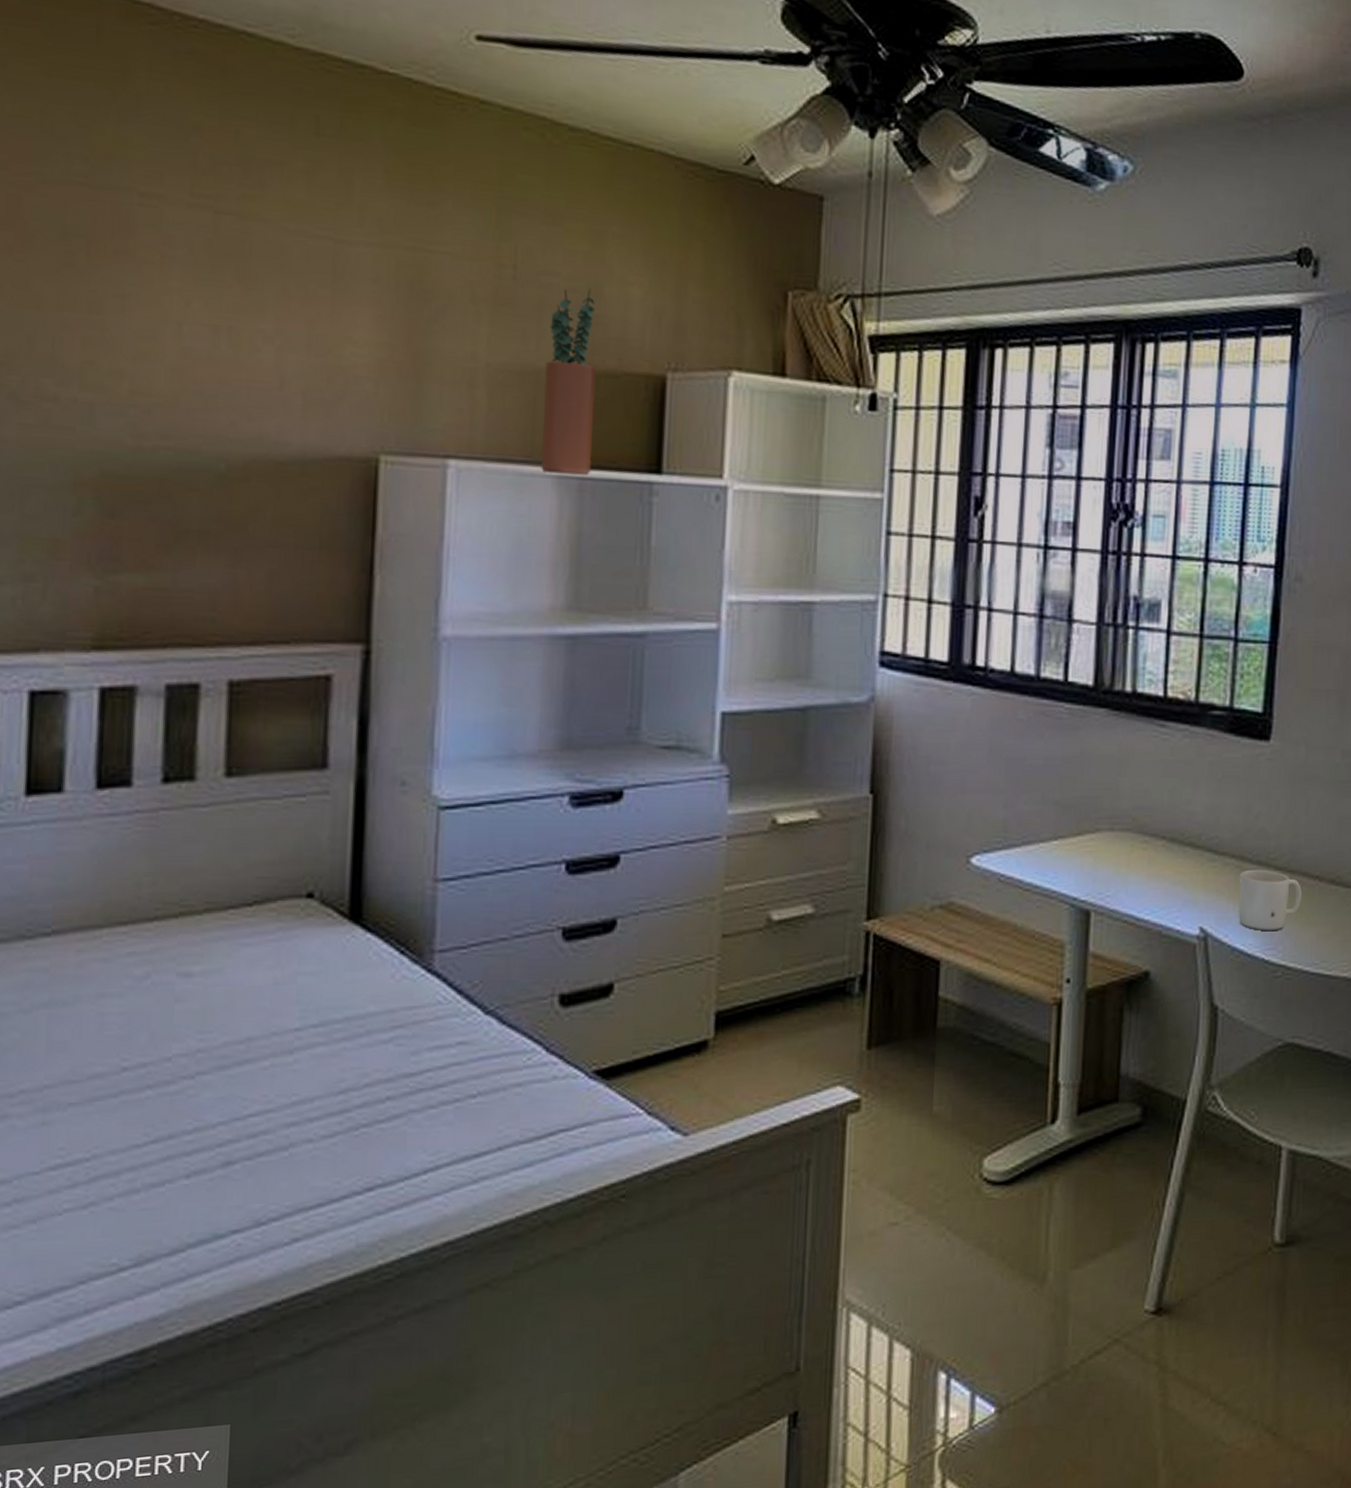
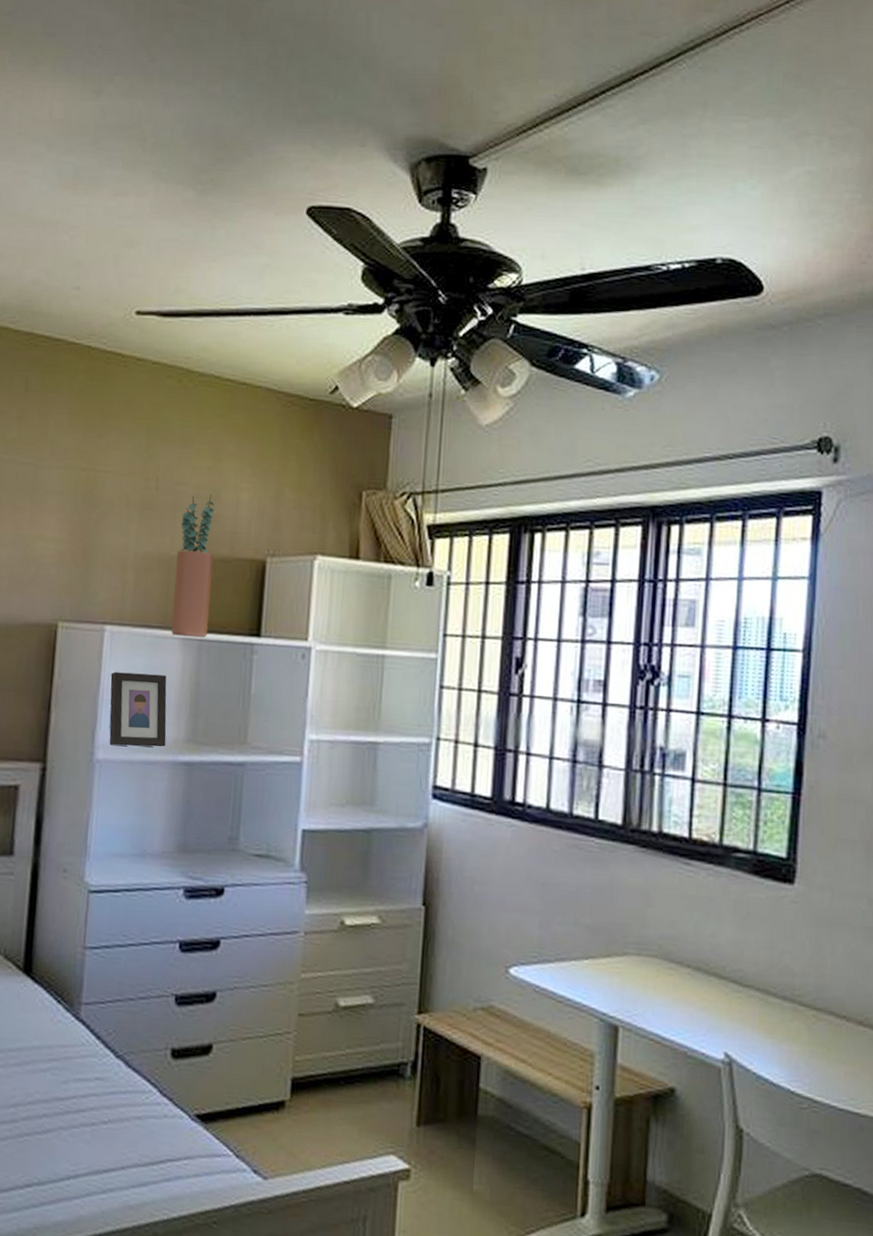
picture frame: none [458,521,539,618] -> present [109,672,167,747]
mug: present [1238,869,1302,932] -> none [763,1003,828,1064]

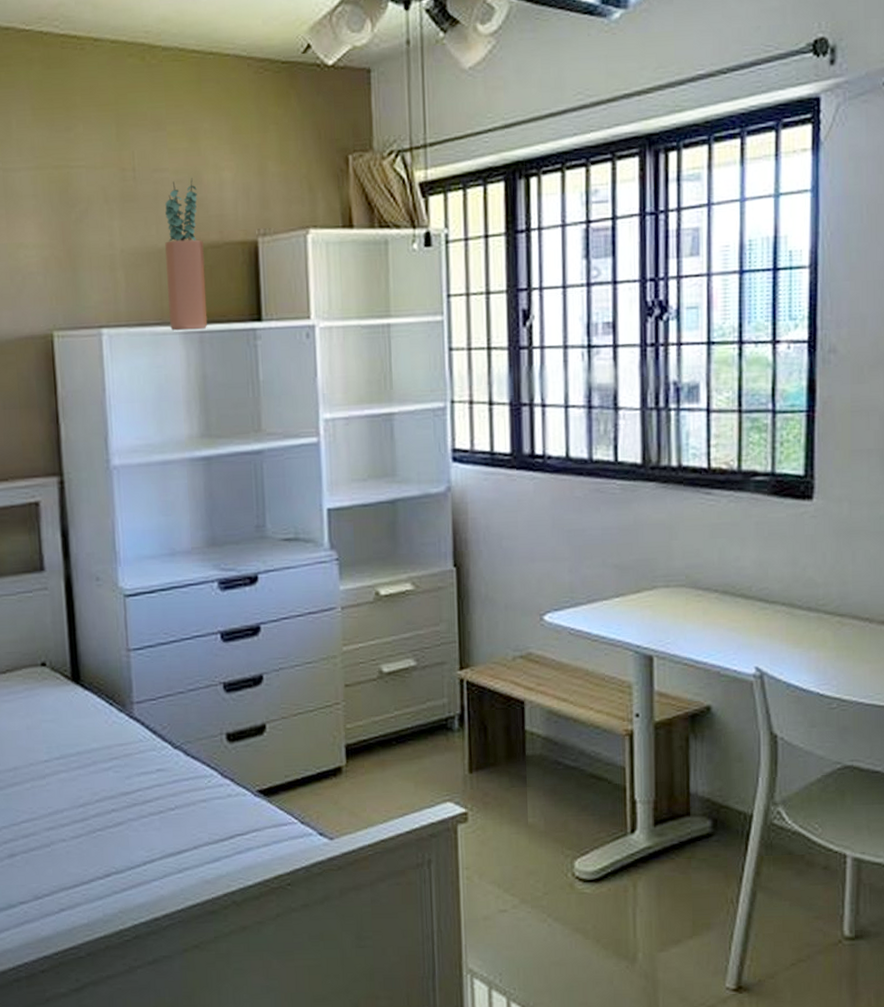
picture frame: present [109,672,167,747] -> none [115,372,181,450]

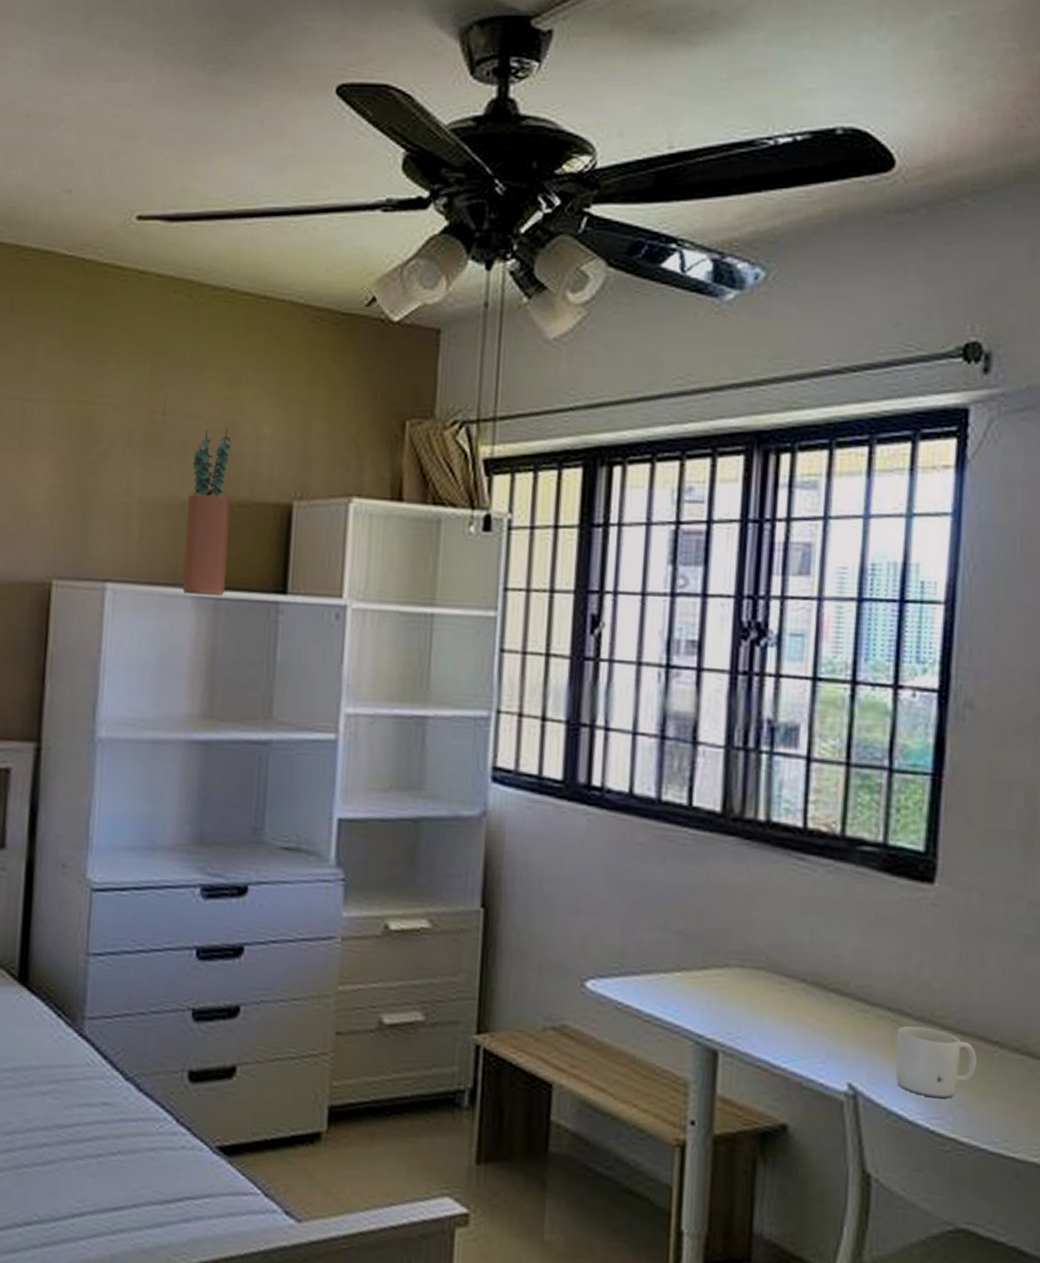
mug: none [790,614,852,669] -> present [895,1025,977,1099]

